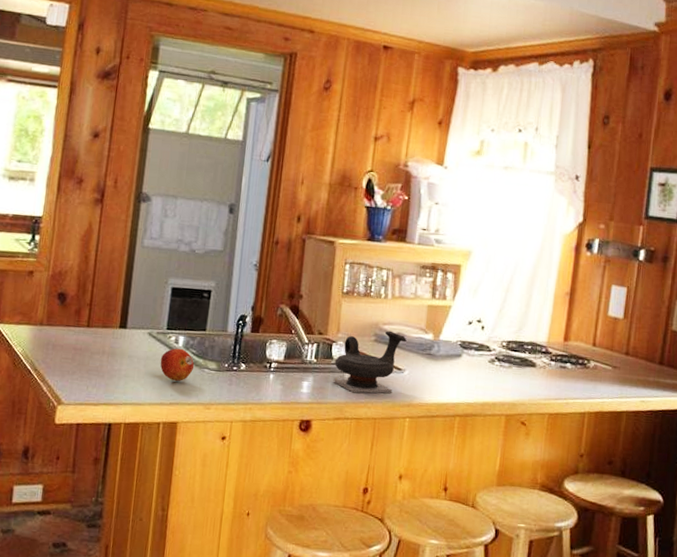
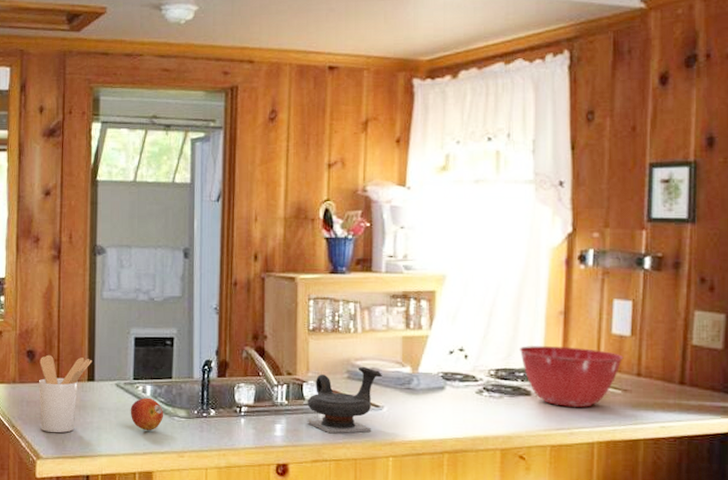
utensil holder: none [65,298,127,379] -> present [39,354,93,433]
mixing bowl: none [529,321,616,381] -> present [519,345,624,407]

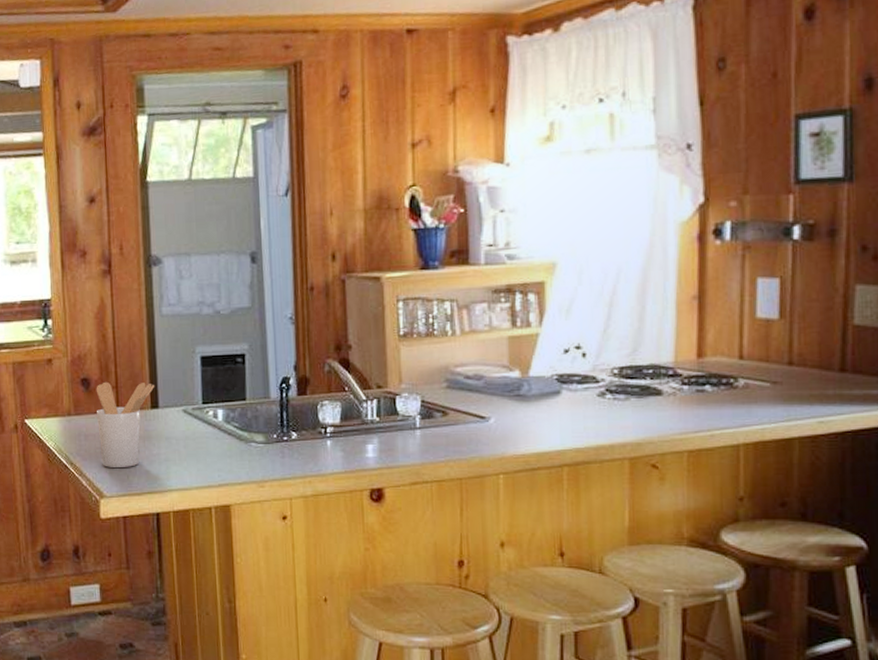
fruit: present [130,397,164,431] -> none [200,423,240,461]
teapot: present [307,366,382,434] -> none [401,373,487,452]
mixing bowl: present [519,345,624,407] -> none [646,336,772,405]

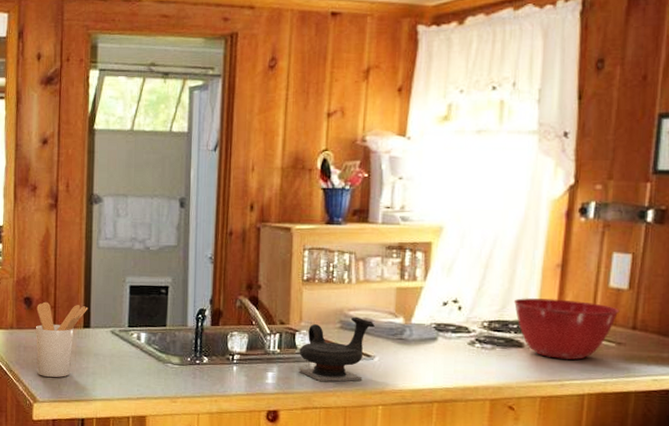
teapot: none [401,373,487,452] -> present [299,316,375,382]
mixing bowl: none [646,336,772,405] -> present [513,297,620,360]

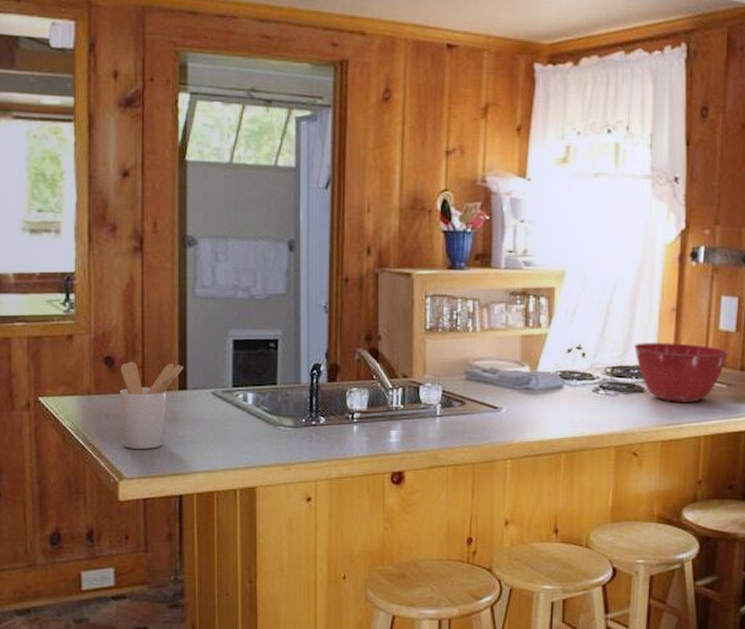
teapot: present [299,316,375,382] -> none [424,367,501,438]

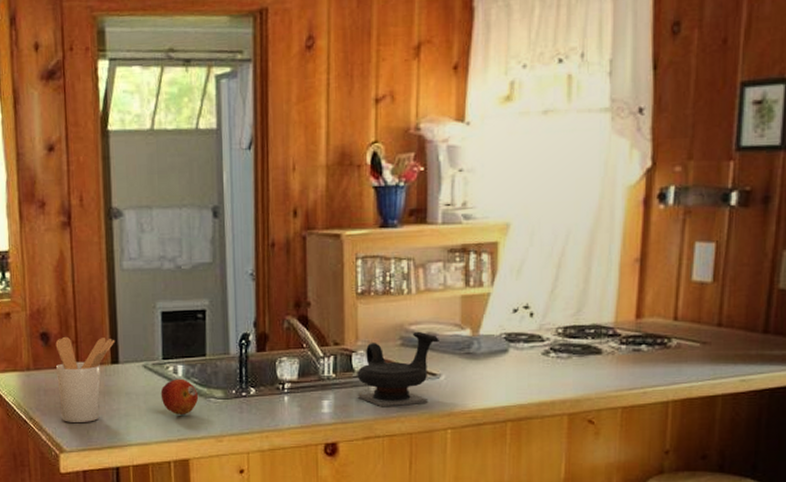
fruit: none [229,406,268,443] -> present [160,378,199,416]
teapot: none [424,367,501,438] -> present [357,331,439,407]
mixing bowl: present [634,342,729,402] -> none [589,297,704,364]

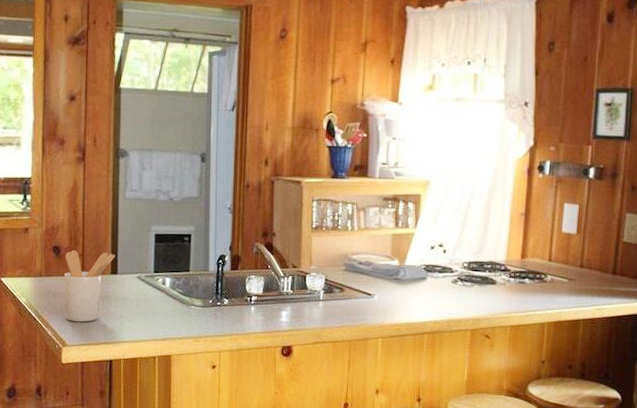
fruit: present [160,378,199,416] -> none [150,289,182,319]
teapot: present [357,331,439,407] -> none [309,260,374,319]

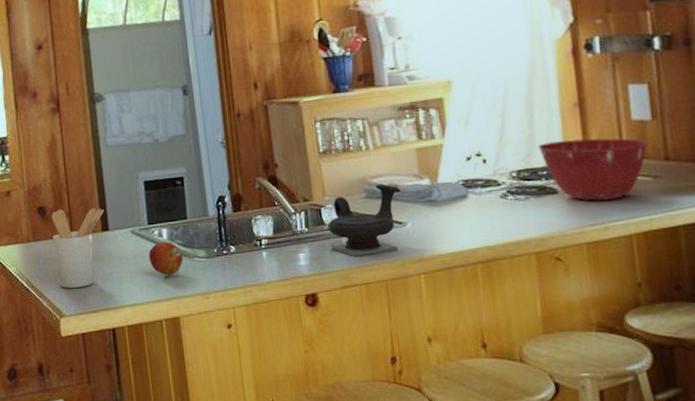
fruit: none [150,289,182,319] -> present [148,241,184,276]
teapot: none [309,260,374,319] -> present [328,183,401,257]
mixing bowl: none [487,241,570,294] -> present [537,138,648,201]

